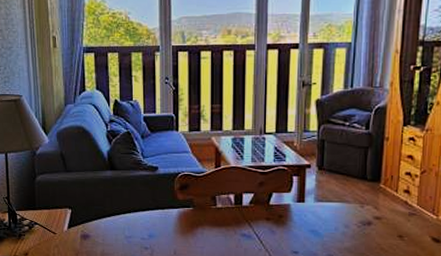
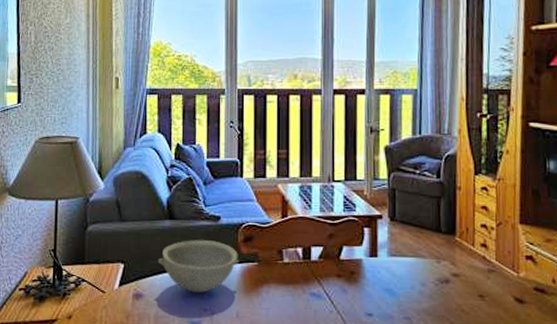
bowl: none [101,188,176,234] -> present [157,240,239,293]

